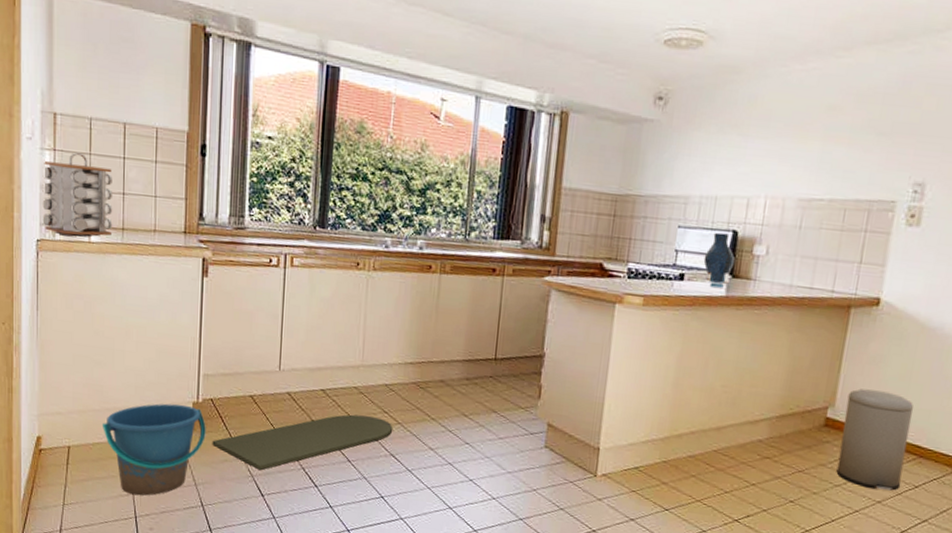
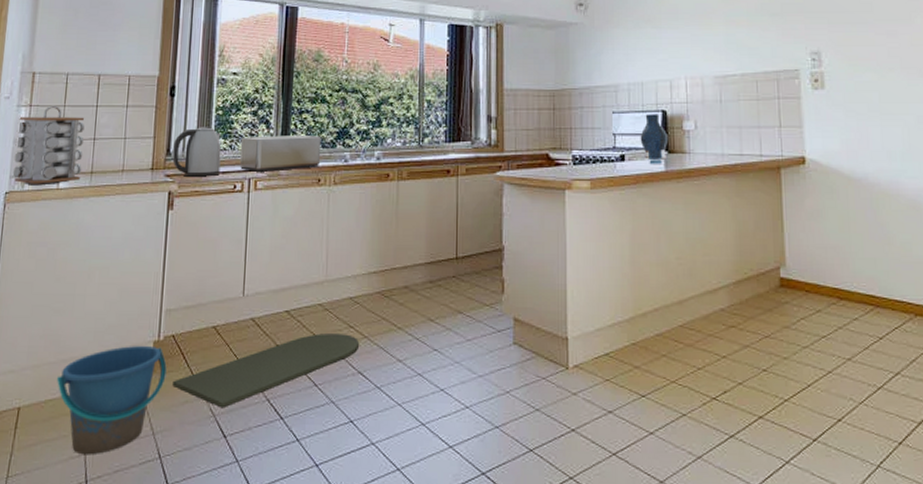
kettle: none [206,193,256,248] -> present [172,127,221,178]
toaster: none [275,209,362,250] -> present [239,135,322,172]
pedal bin: present [836,388,914,492] -> none [796,245,864,347]

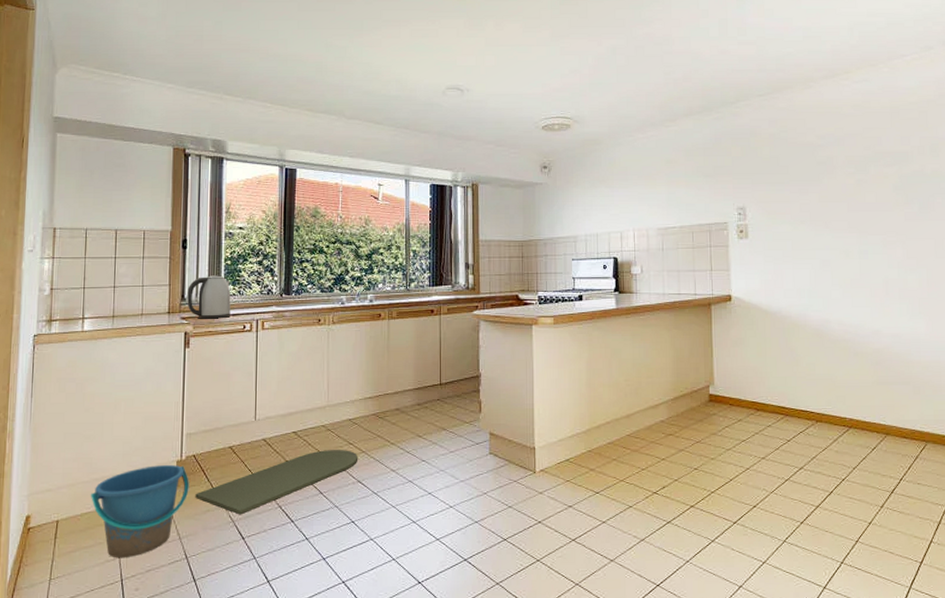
spice rack: present [12,105,85,184] -> none [40,257,105,328]
toaster: present [239,135,322,172] -> none [248,282,321,314]
vase: present [640,114,669,165] -> none [595,260,619,304]

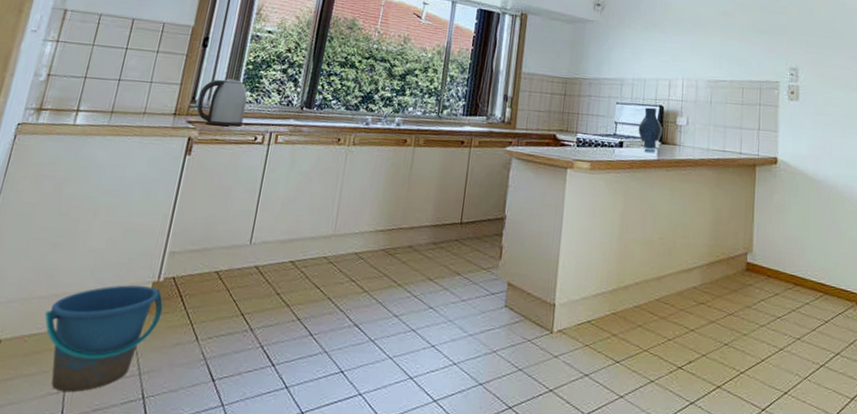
door mat: present [195,450,357,515] -> none [166,285,359,352]
vase: none [595,260,619,304] -> present [638,107,663,154]

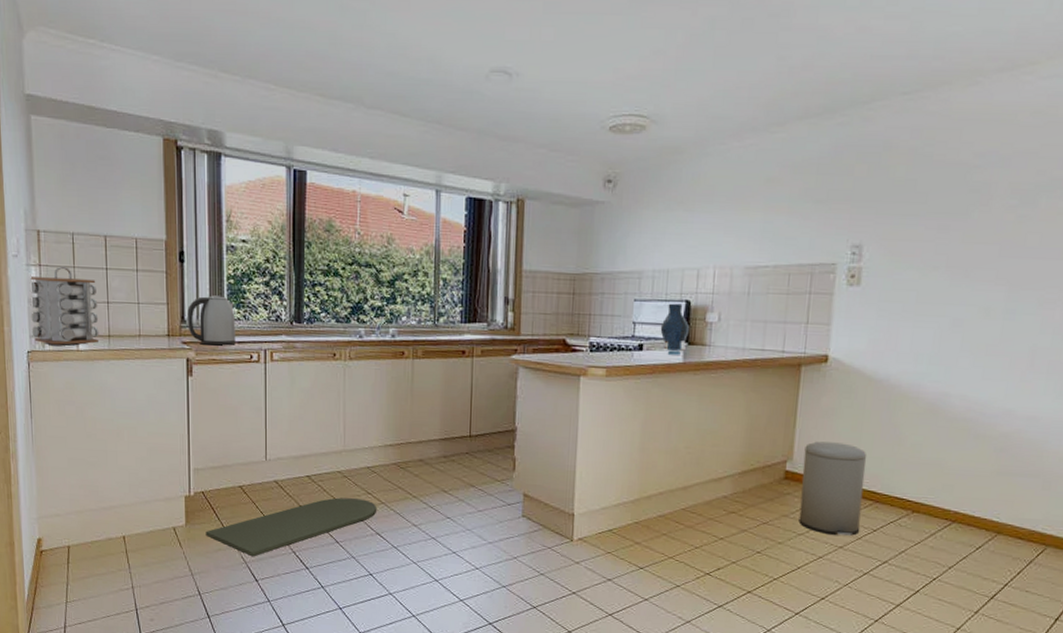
spice rack: none [28,43,113,120] -> present [29,266,99,346]
bucket: present [45,285,164,392] -> none [100,499,199,589]
door mat: none [166,285,359,352] -> present [206,497,376,557]
pedal bin: none [760,235,815,328] -> present [798,441,867,537]

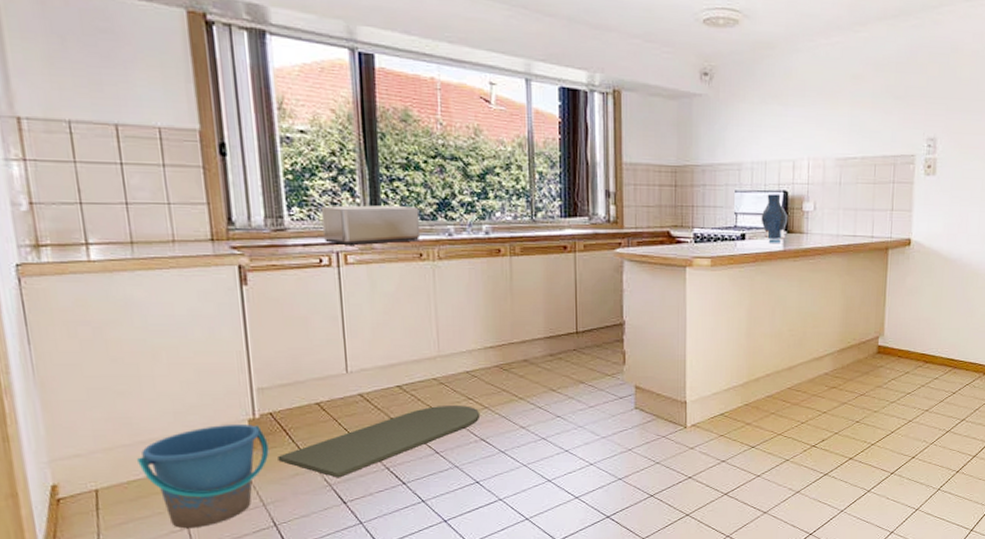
spice rack: present [29,266,99,346] -> none [10,160,118,256]
bucket: none [100,499,199,589] -> present [137,423,269,529]
kettle: present [187,295,236,347] -> none [235,193,300,251]
toaster: none [254,307,336,344] -> present [320,205,421,245]
pedal bin: present [798,441,867,537] -> none [891,317,946,401]

